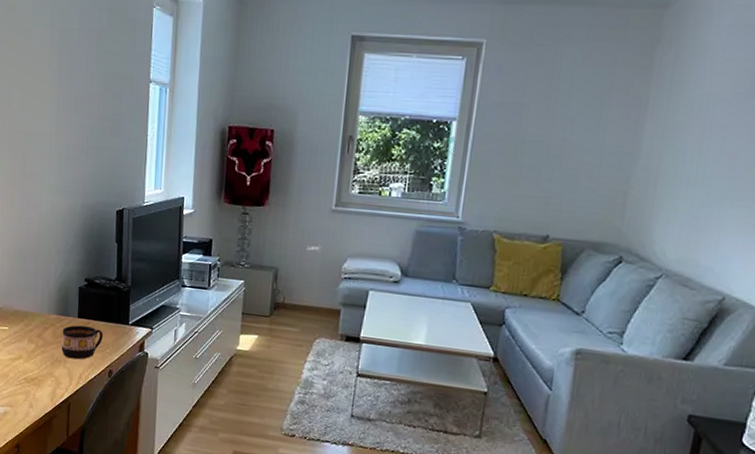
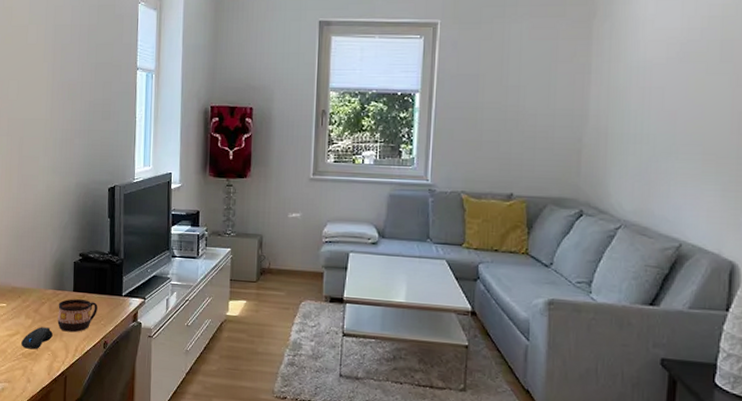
computer mouse: none [24,352,56,375] -> present [21,327,53,350]

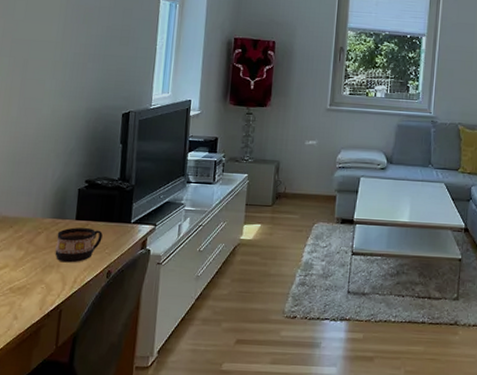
computer mouse: present [21,327,53,350] -> none [9,258,49,284]

